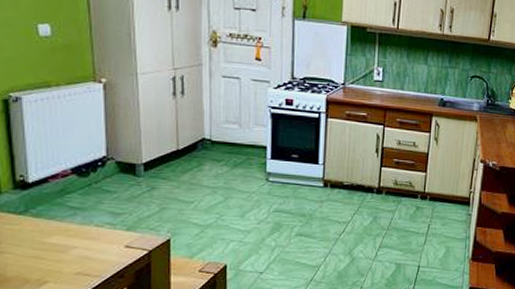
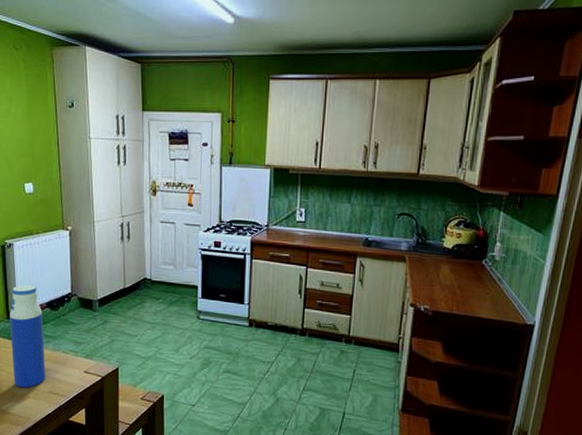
water bottle: none [17,147,72,272] -> present [10,284,46,388]

